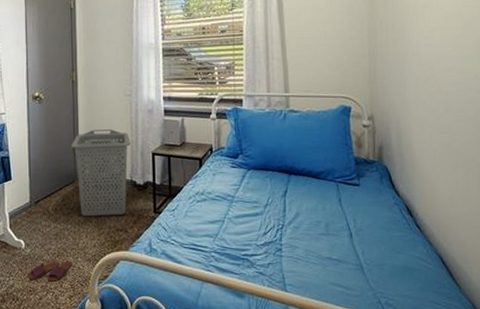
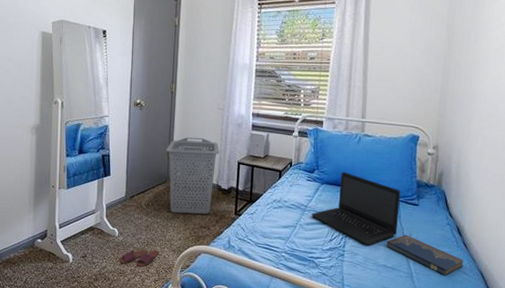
laptop: none [240,154,340,236] -> present [311,171,401,246]
hardcover book: none [328,219,420,264] -> present [386,234,465,276]

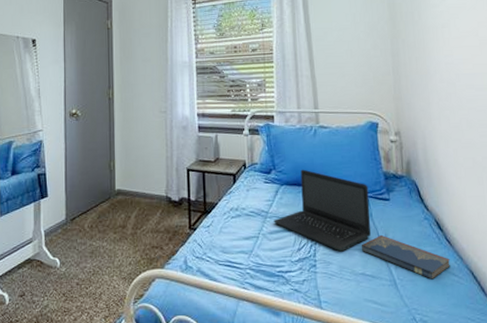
slippers: present [120,249,160,267] -> none [64,279,108,301]
laundry basket: present [166,137,220,215] -> none [107,146,166,234]

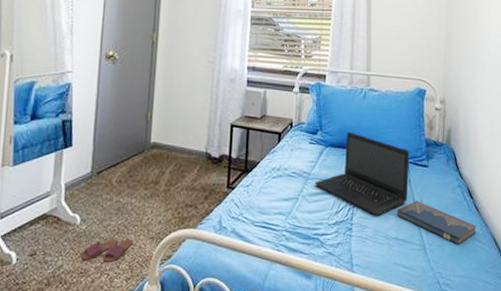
slippers: none [64,279,108,301] -> present [81,239,134,262]

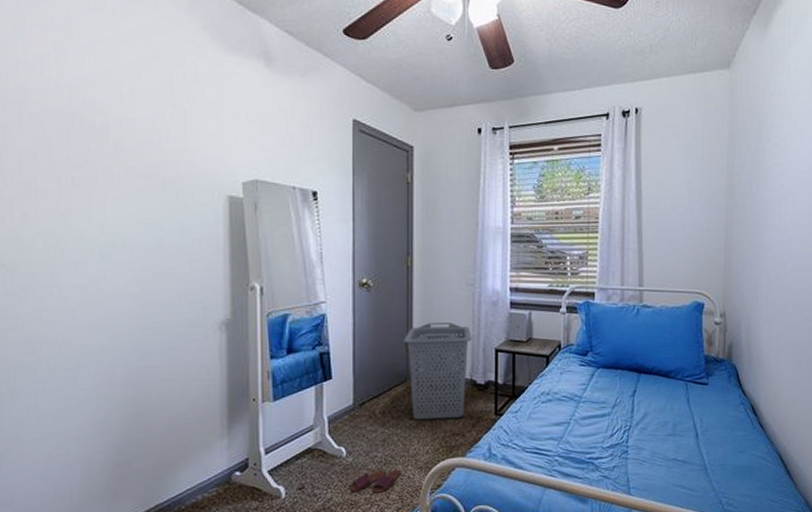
laundry basket: none [144,96,209,190] -> present [403,323,472,420]
laptop: present [315,131,410,216] -> none [587,351,688,438]
hardcover book: present [396,200,477,245] -> none [675,419,762,464]

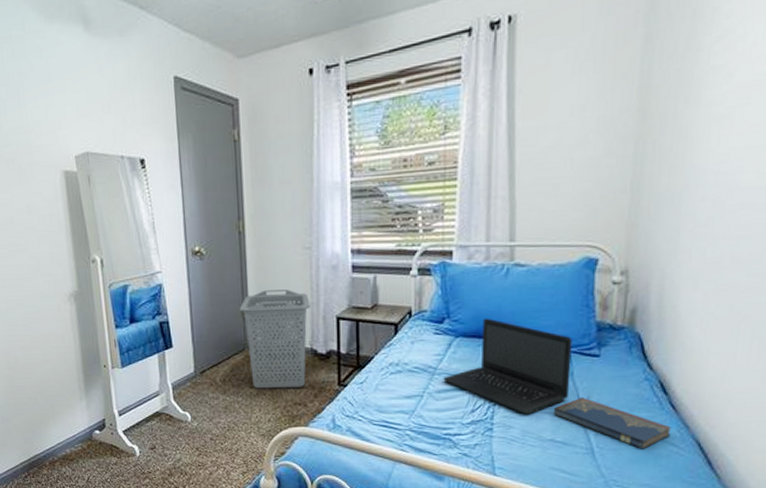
slippers: present [350,469,402,493] -> none [197,435,245,457]
laptop: none [587,351,688,438] -> present [443,318,573,415]
hardcover book: none [675,419,762,464] -> present [553,396,672,449]

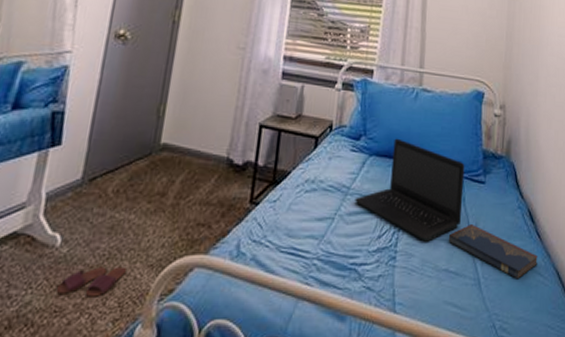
slippers: none [197,435,245,457] -> present [57,266,128,297]
laundry basket: present [239,289,310,389] -> none [152,87,235,205]

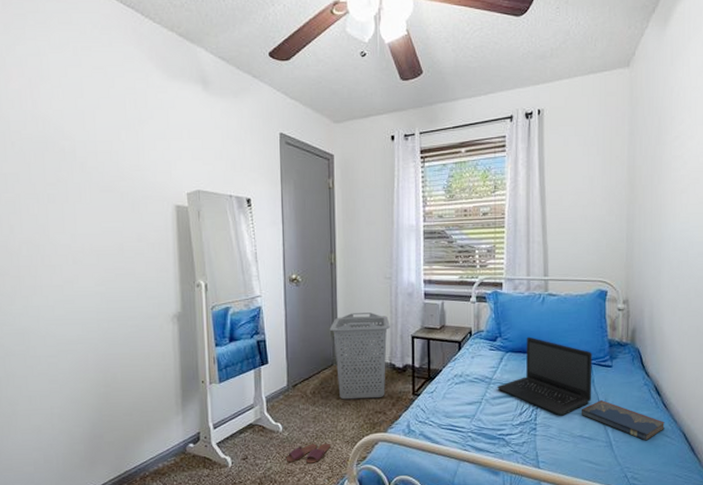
laundry basket: none [152,87,235,205] -> present [329,312,390,400]

